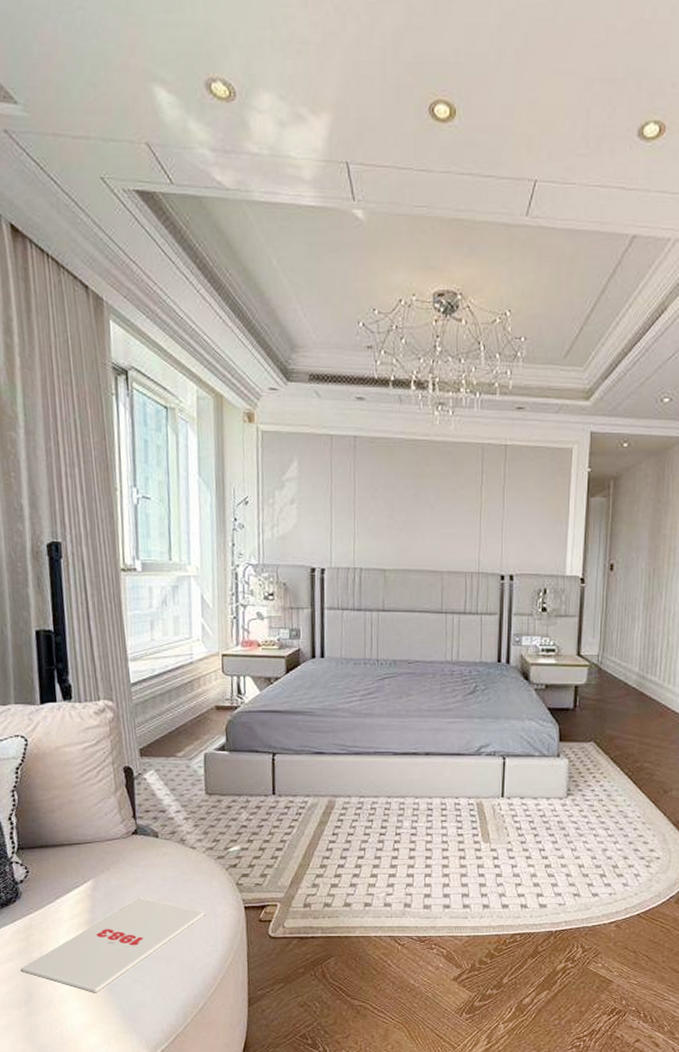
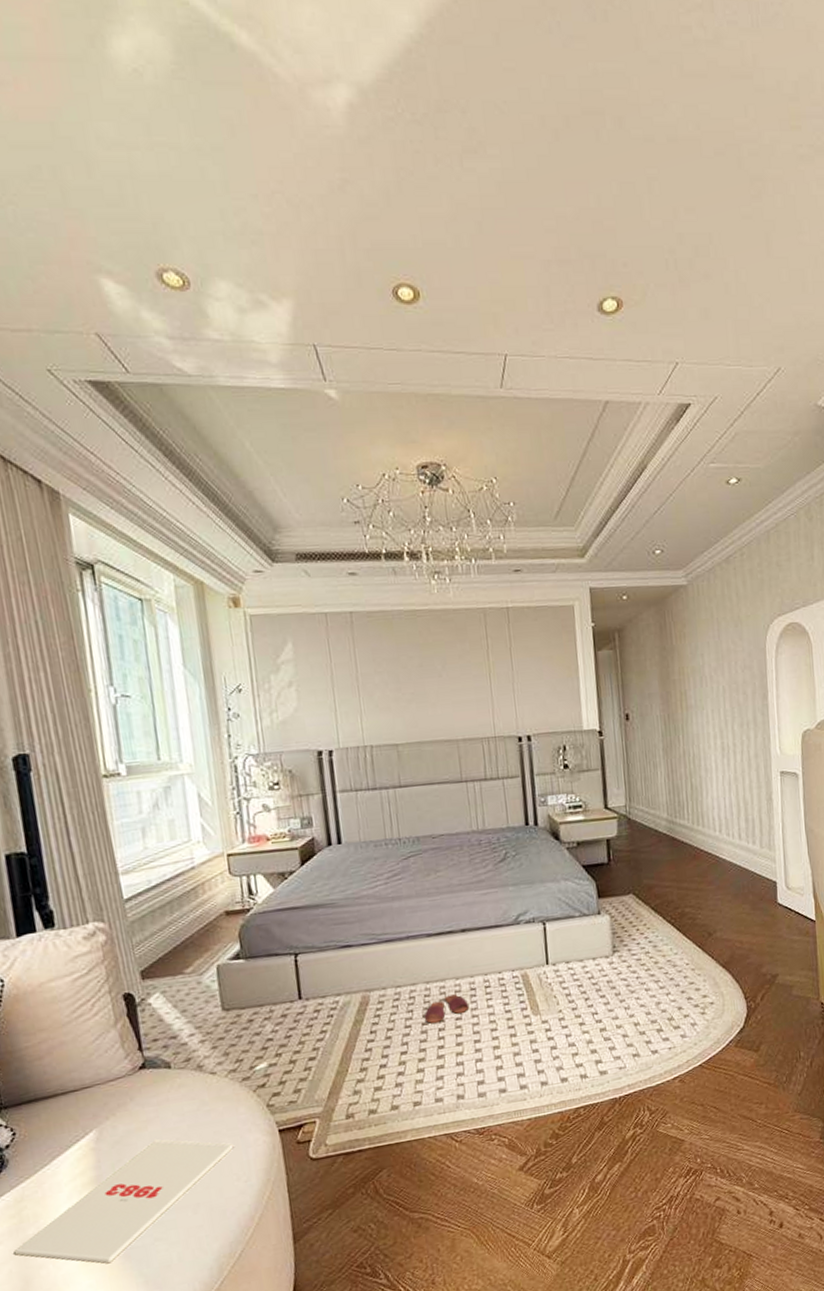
slippers: none [382,812,425,836] -> present [424,994,470,1024]

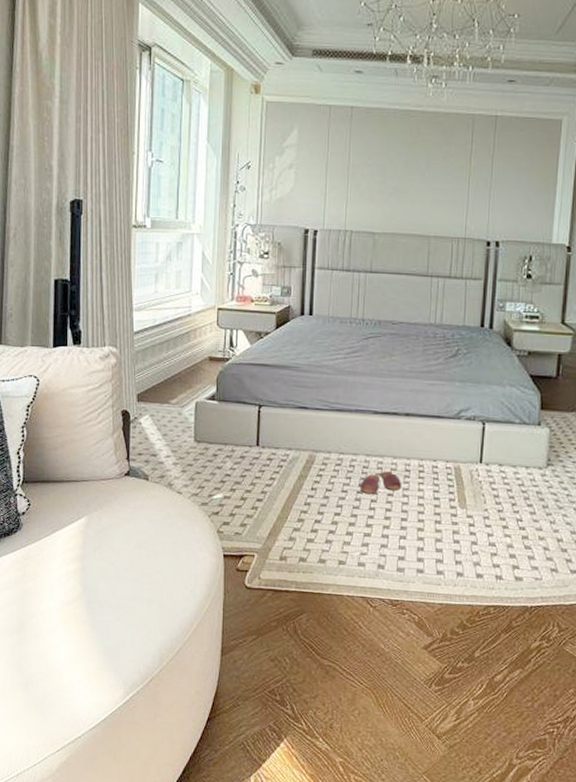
magazine: present [14,1140,234,1265] -> none [16,537,186,628]

